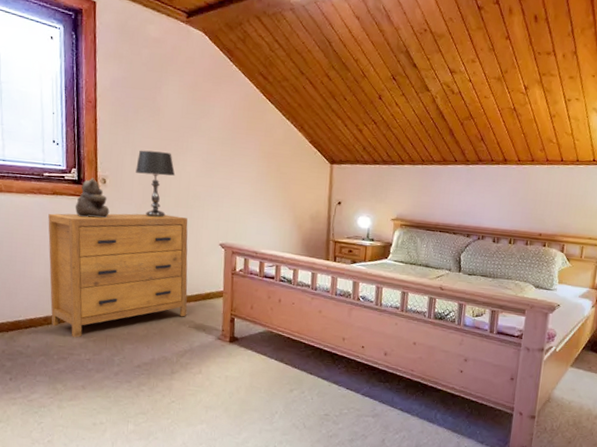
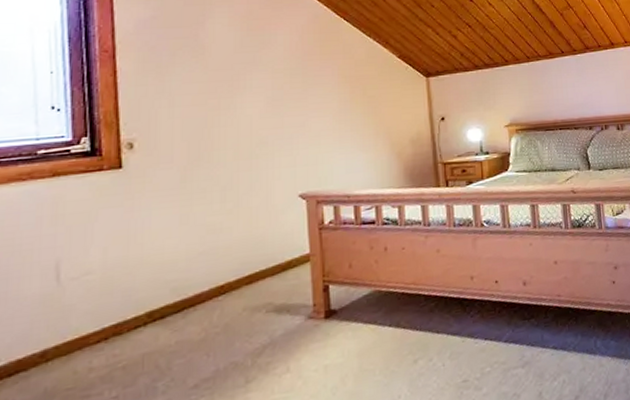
dresser: present [48,213,188,338] -> none [45,170,262,371]
teddy bear: present [75,178,110,219] -> none [87,144,140,198]
table lamp: present [136,150,176,218] -> none [176,96,232,179]

